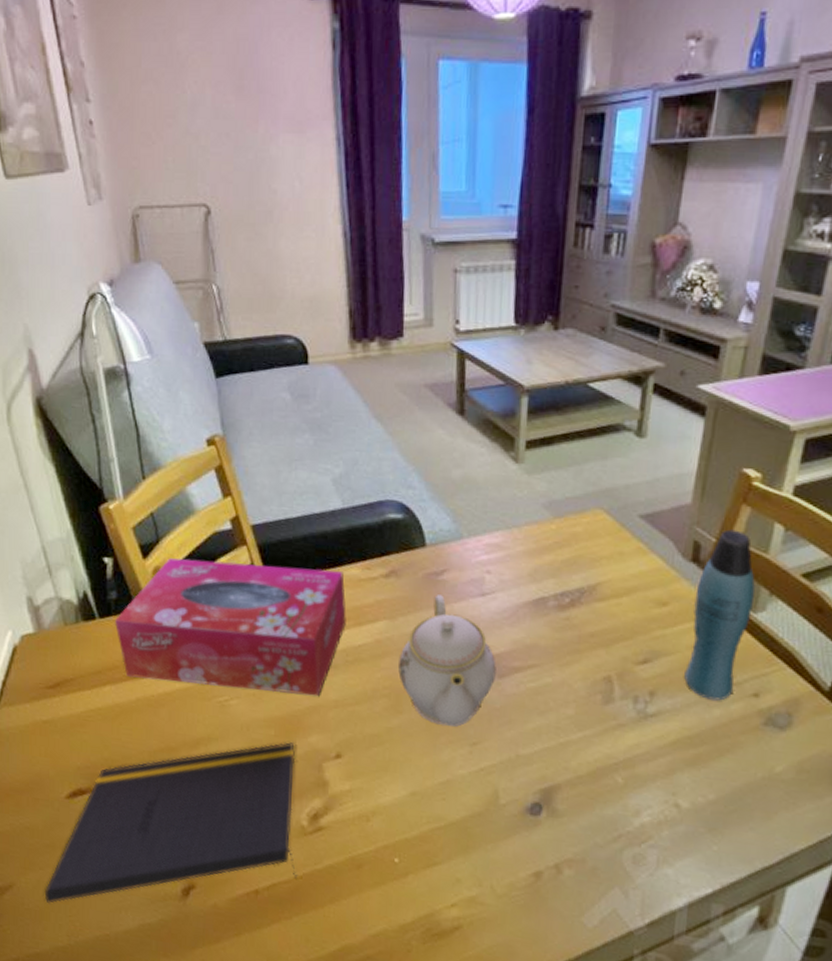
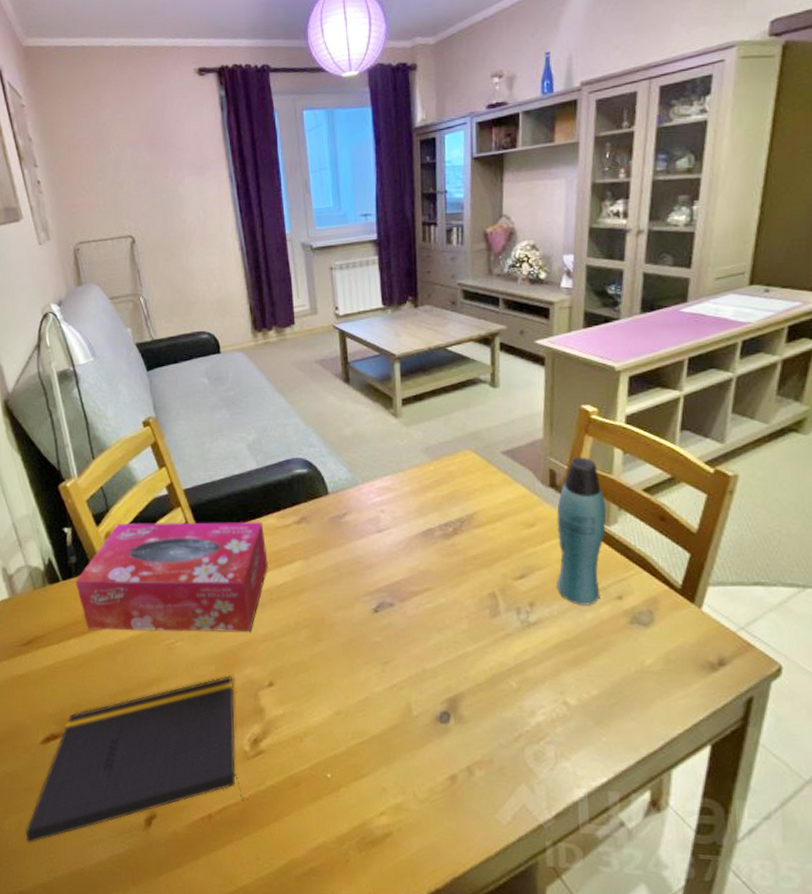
teapot: present [398,594,496,727] -> none [315,535,398,649]

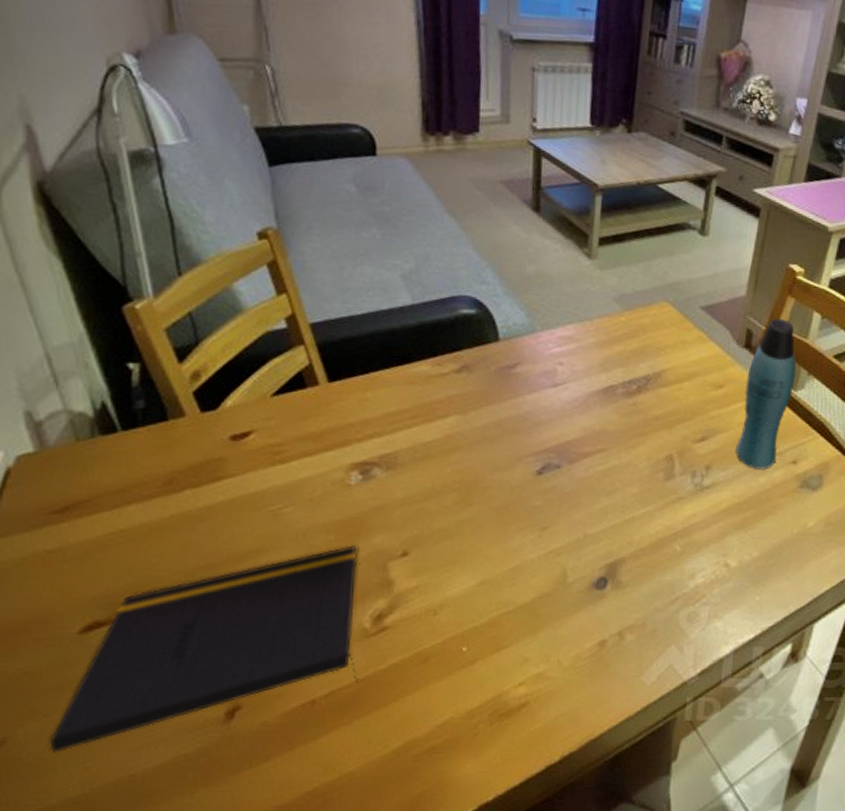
tissue box: present [76,521,268,633] -> none [143,361,415,496]

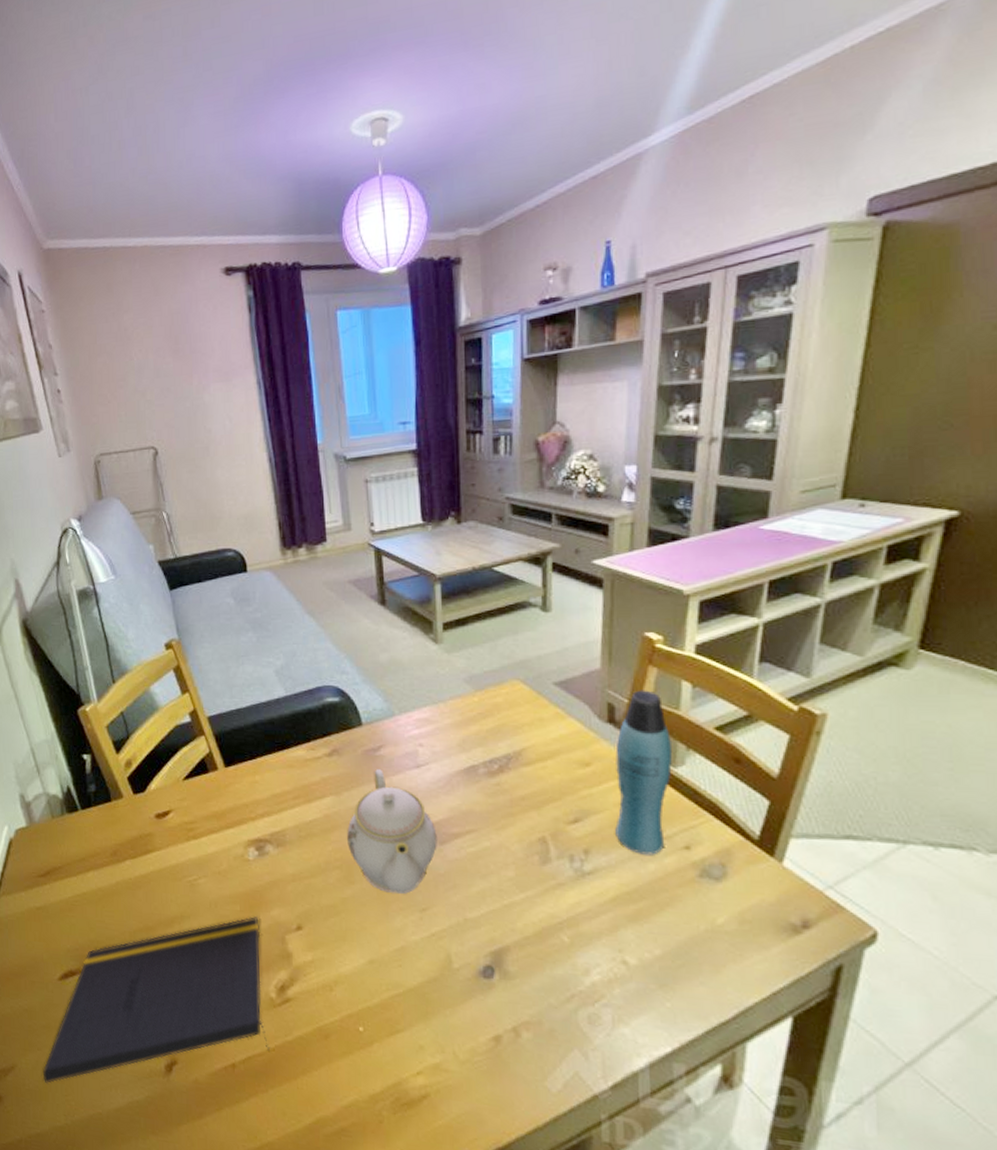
teapot: none [469,387,567,514] -> present [347,769,437,894]

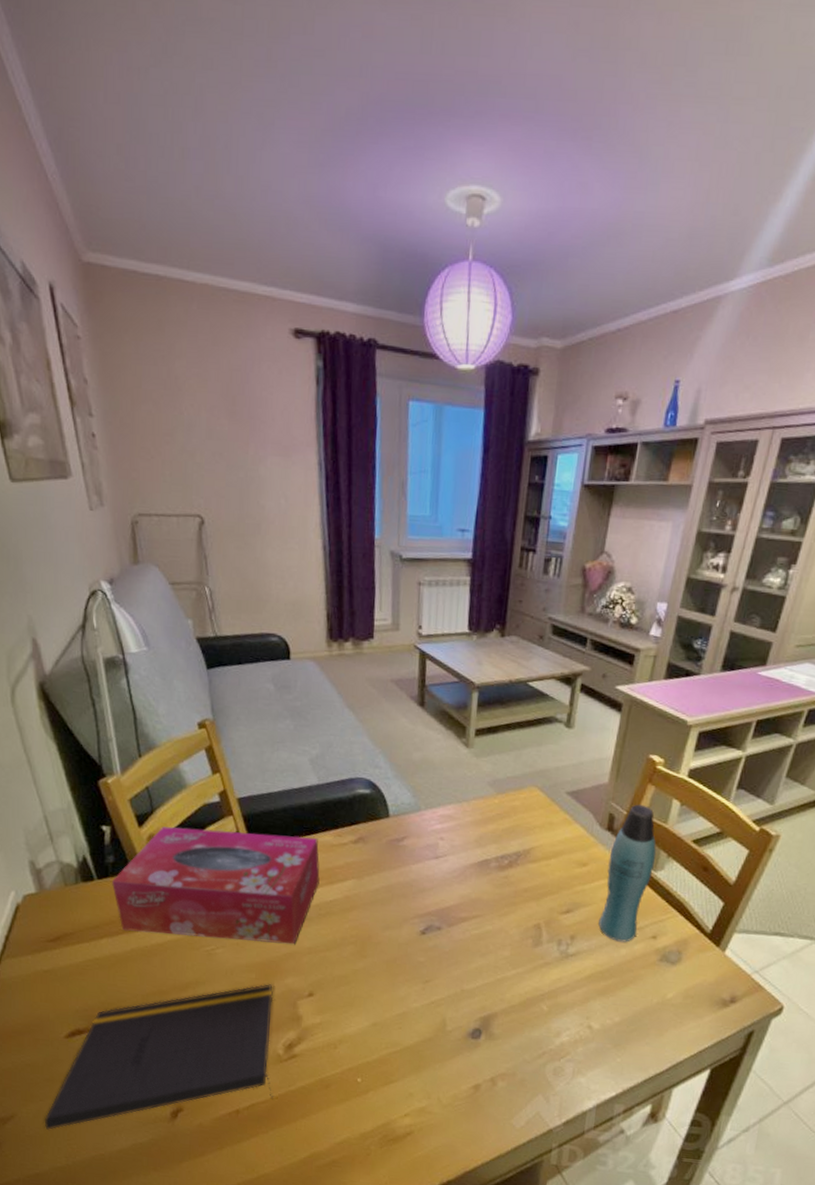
tissue box: none [95,751,297,871] -> present [112,827,320,945]
teapot: present [347,769,437,894] -> none [364,858,447,968]

